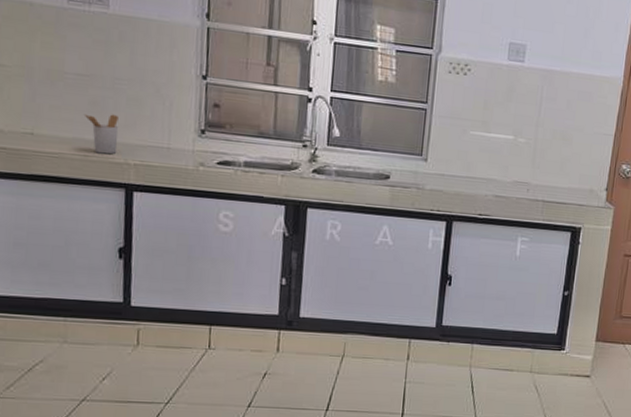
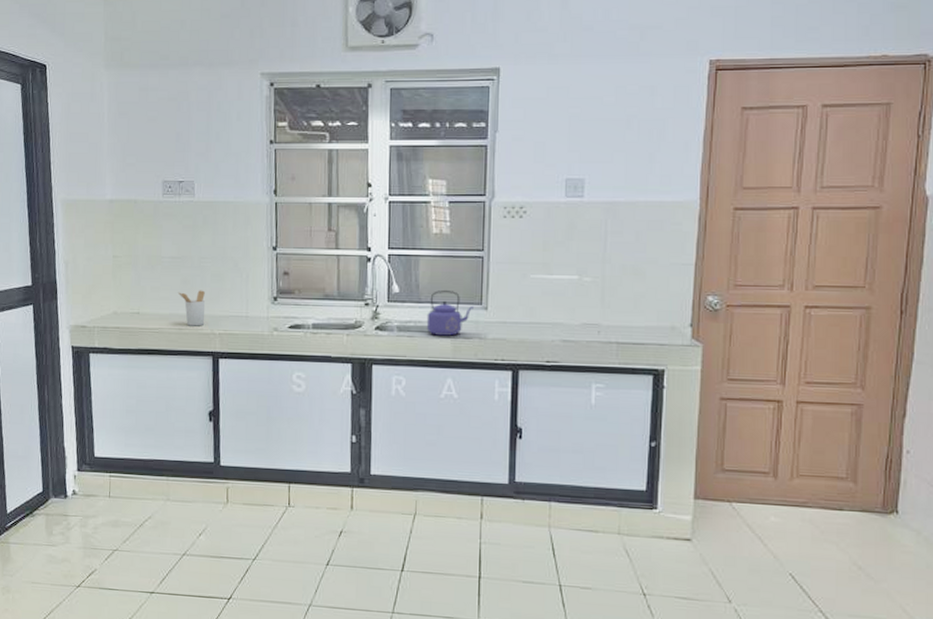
kettle: none [365,138,414,185] -> present [426,289,474,336]

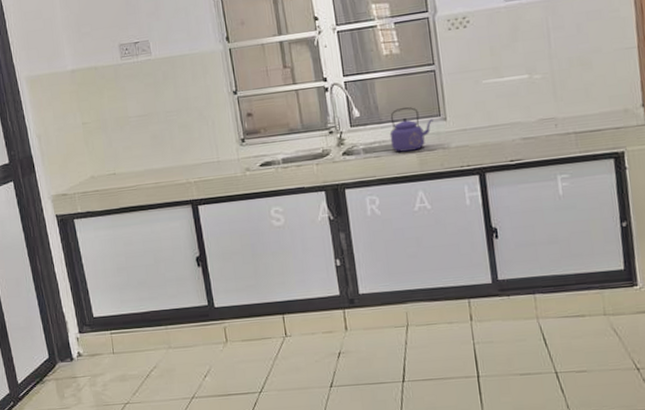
utensil holder: present [177,290,206,326] -> none [149,142,180,179]

